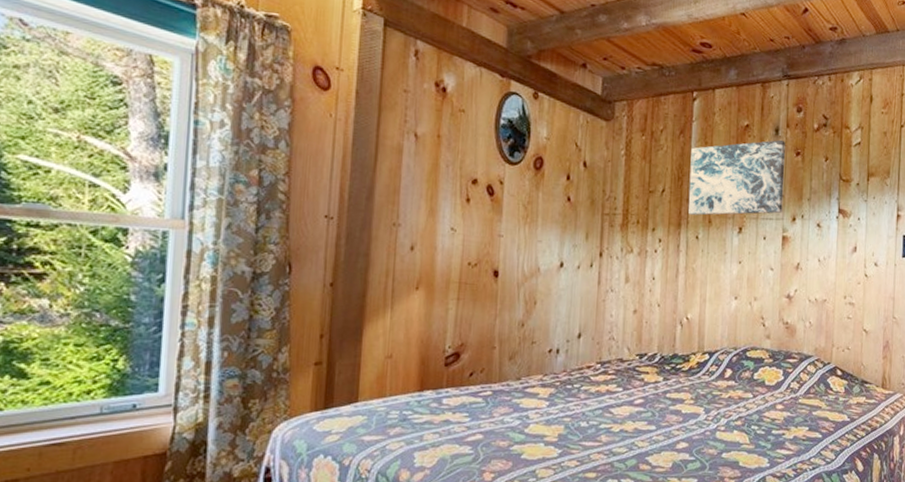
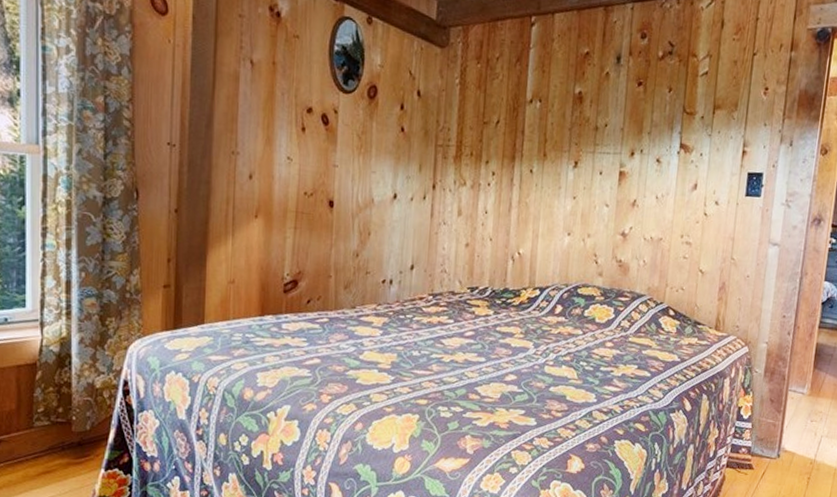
wall art: present [688,139,785,216] -> none [523,68,627,149]

